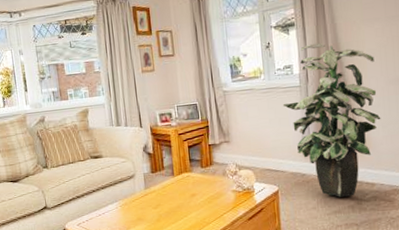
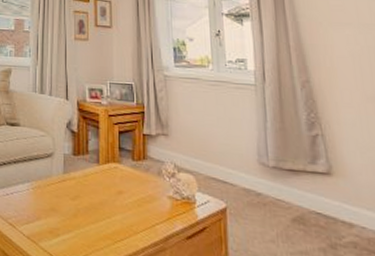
indoor plant: present [282,43,381,197] -> none [234,39,358,236]

